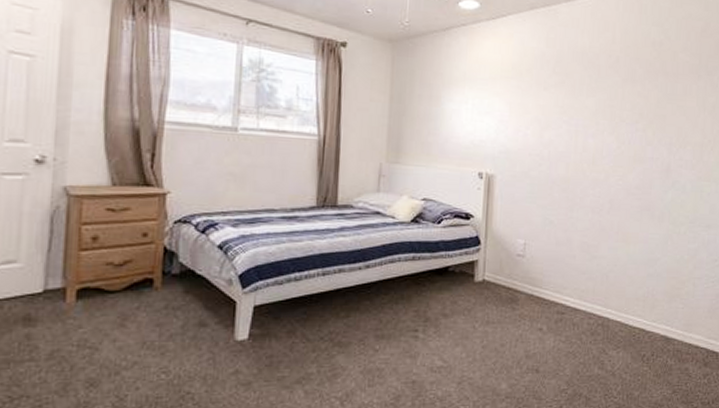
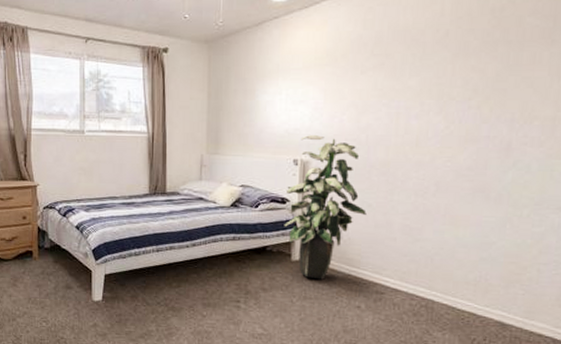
indoor plant: none [467,148,548,302] -> present [284,135,366,280]

